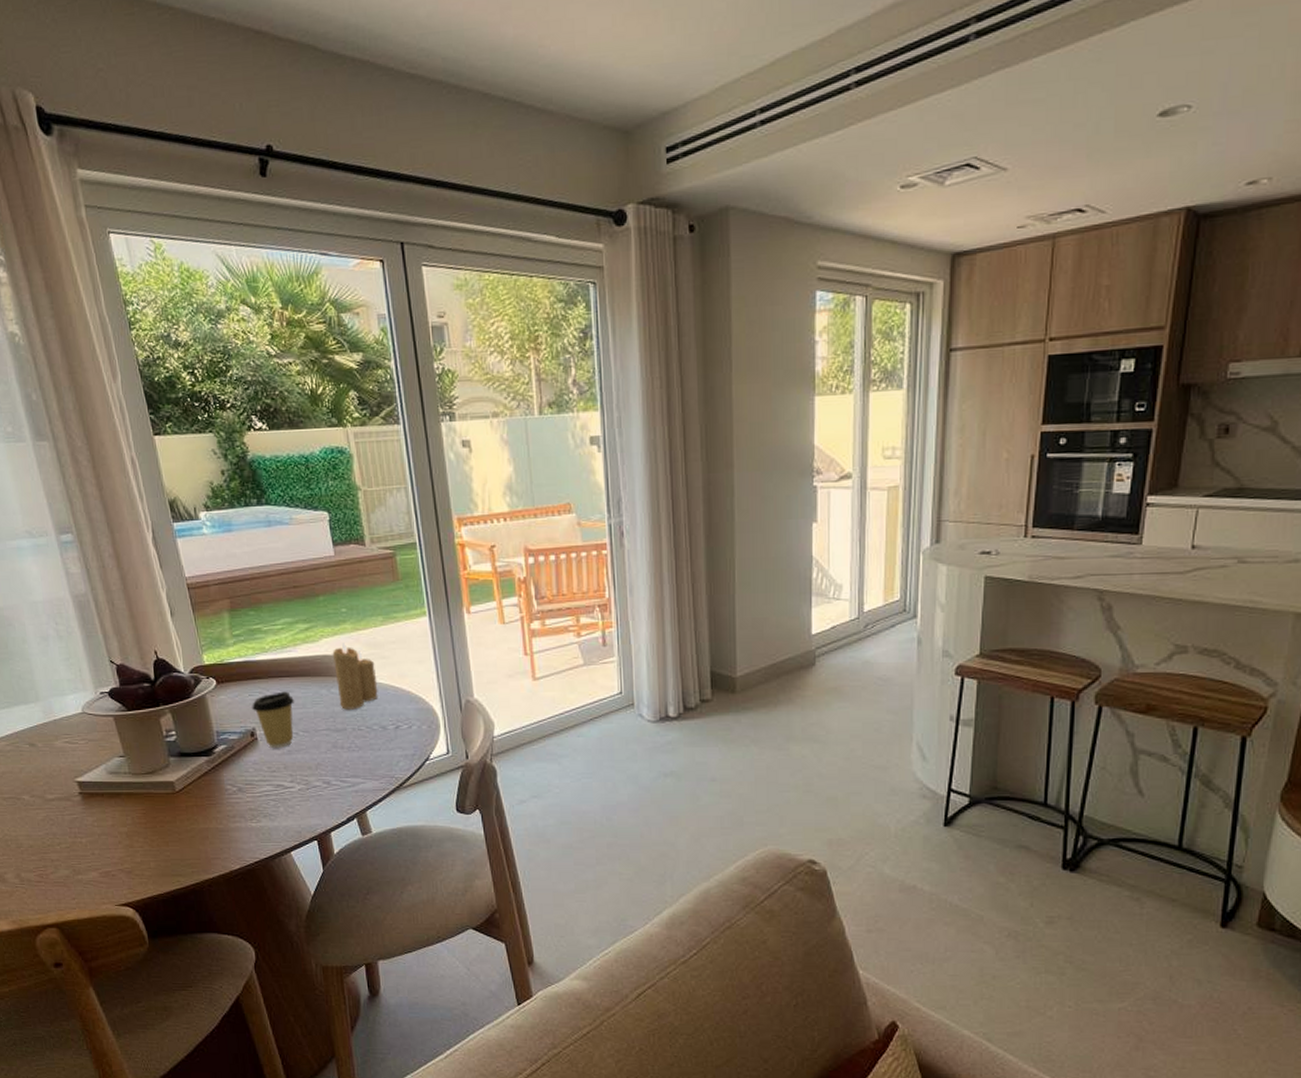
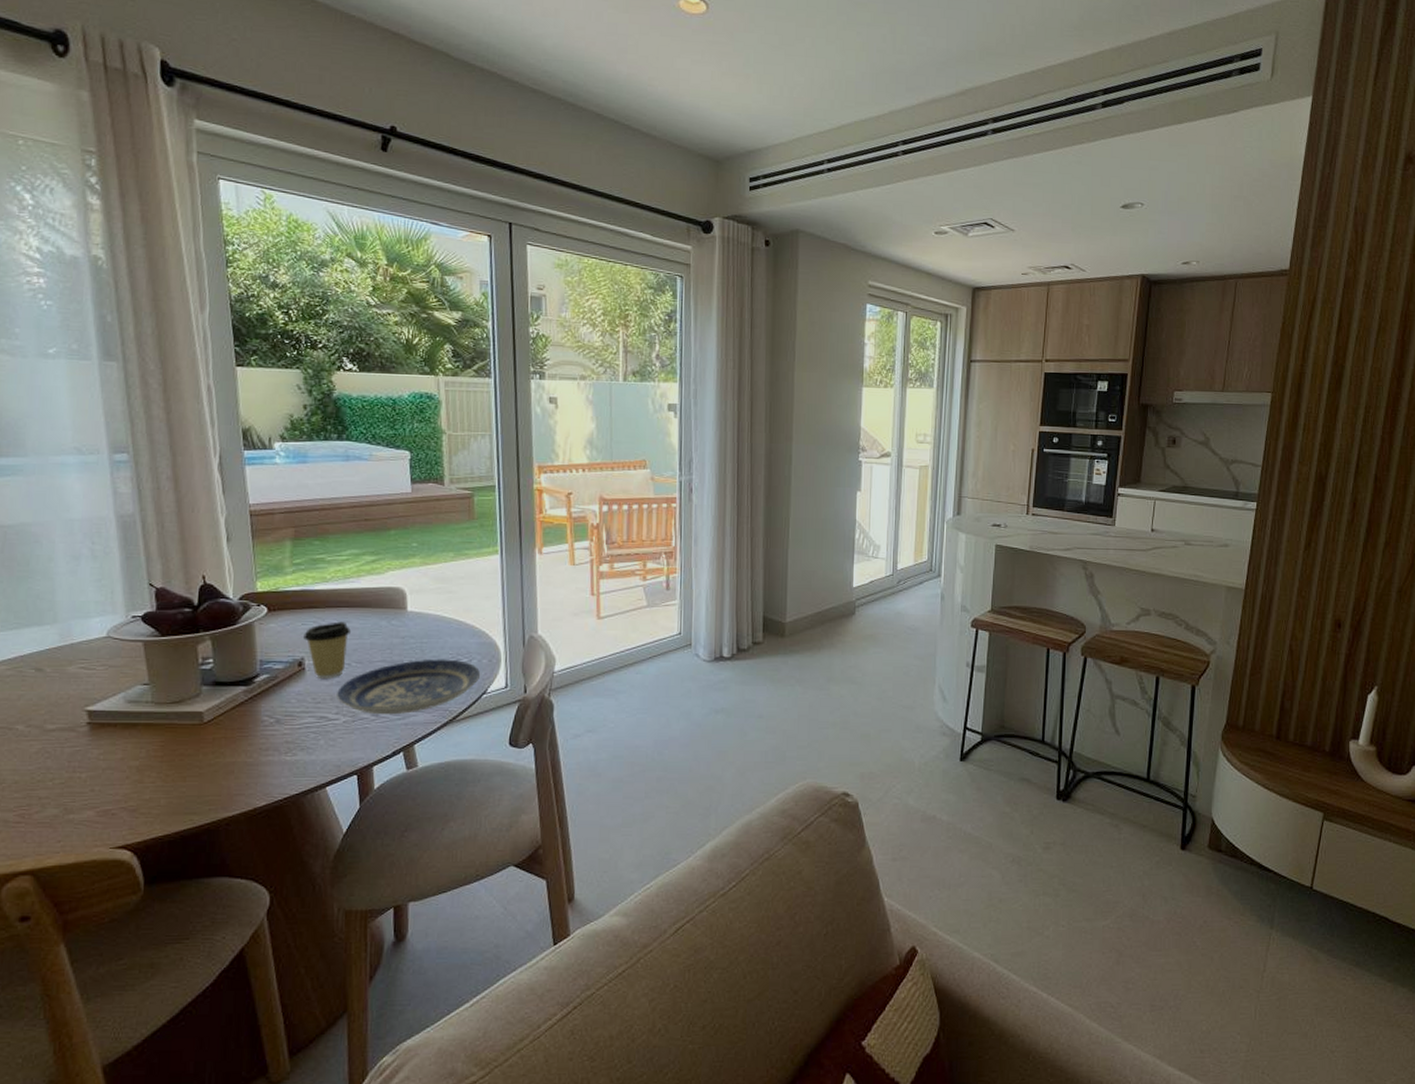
plate: none [289,726,422,783] -> present [337,659,481,715]
candle: present [332,642,378,710] -> none [397,576,441,642]

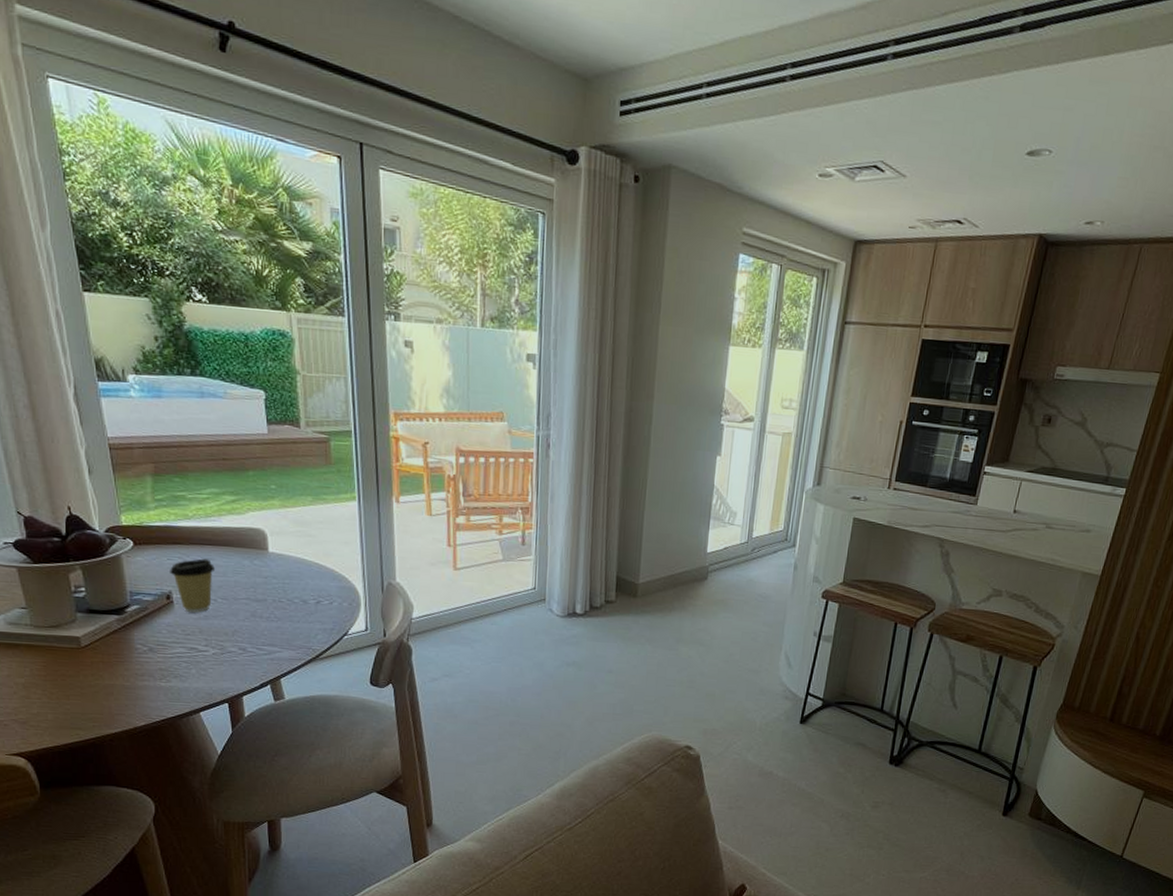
plate: present [337,659,481,715] -> none [205,599,342,650]

